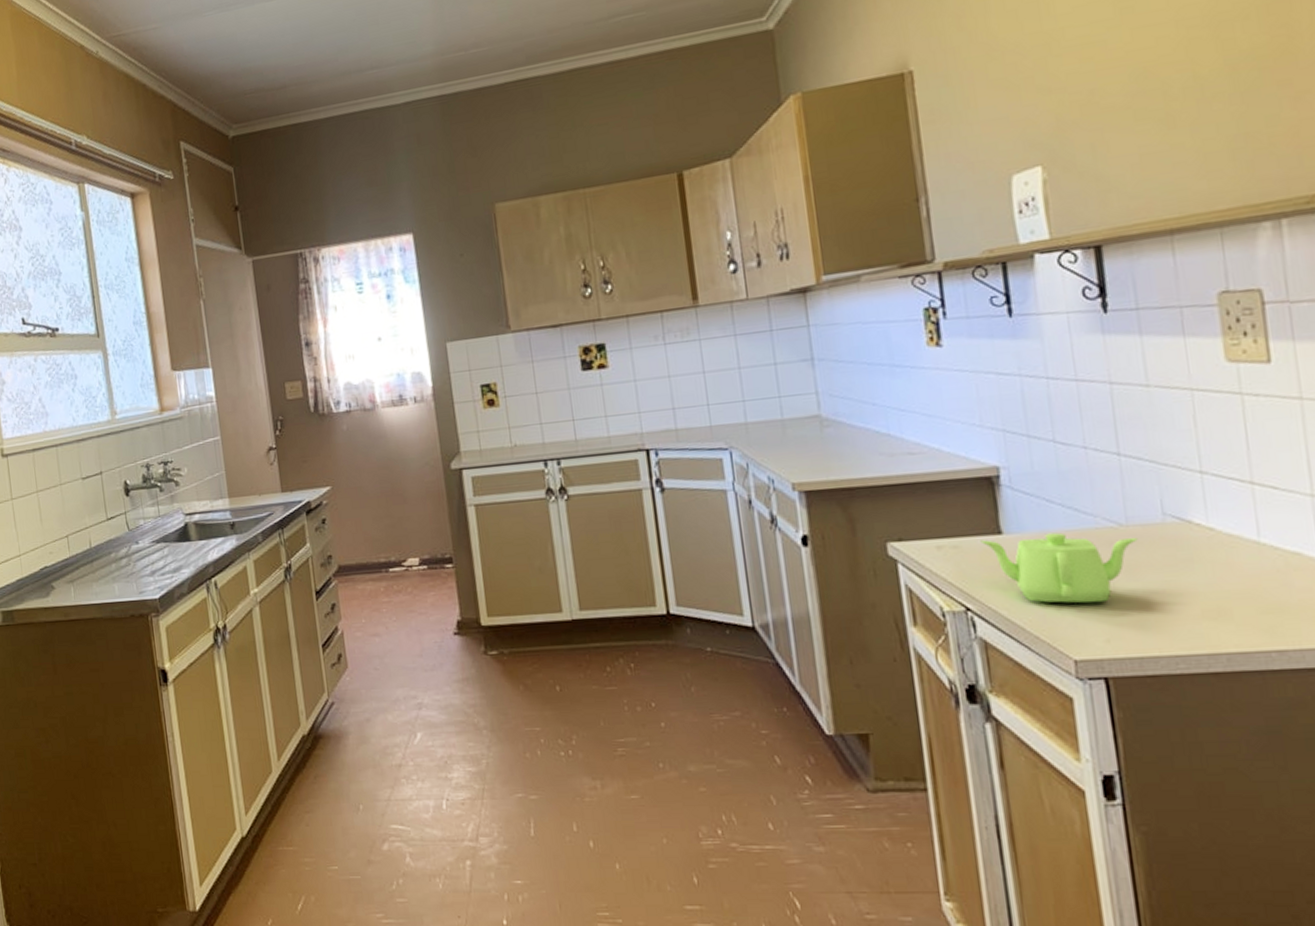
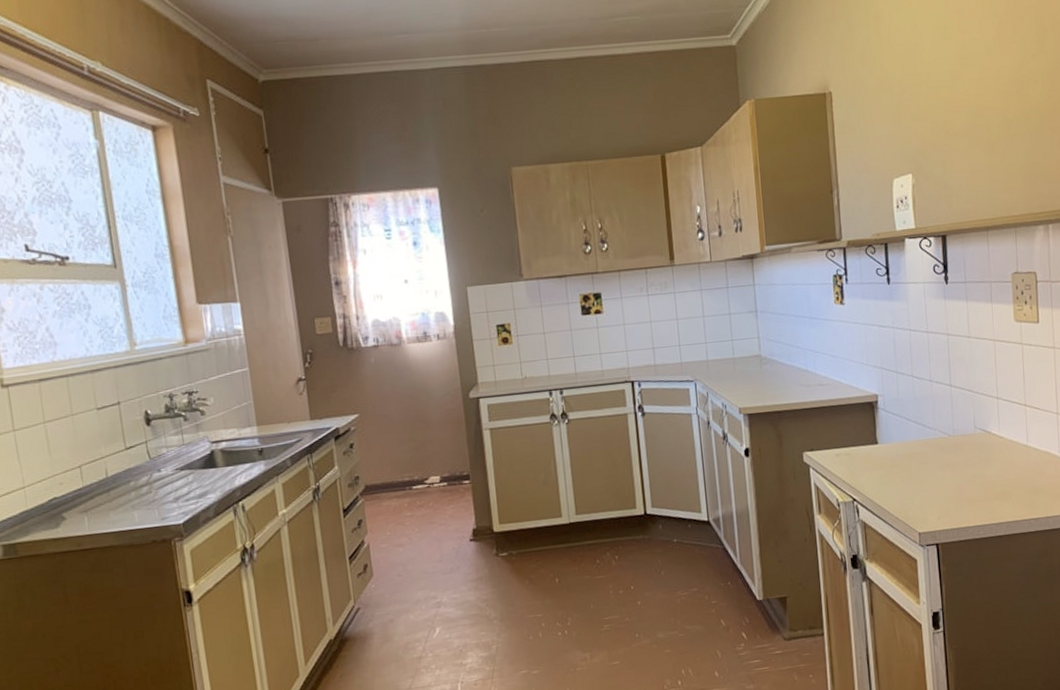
teapot: present [980,532,1138,604] -> none [864,442,959,493]

